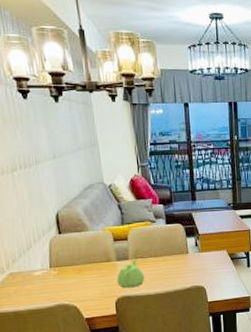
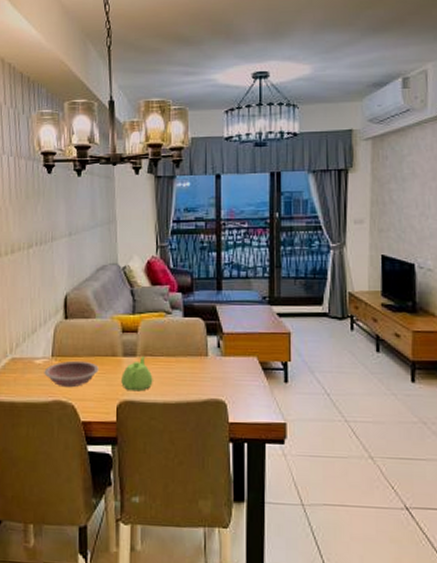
bowl: none [44,268,96,293] -> present [44,360,99,388]

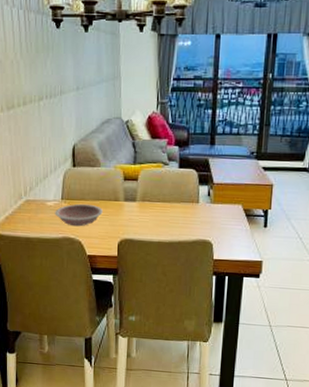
teapot: present [121,356,153,392] -> none [122,201,150,232]

